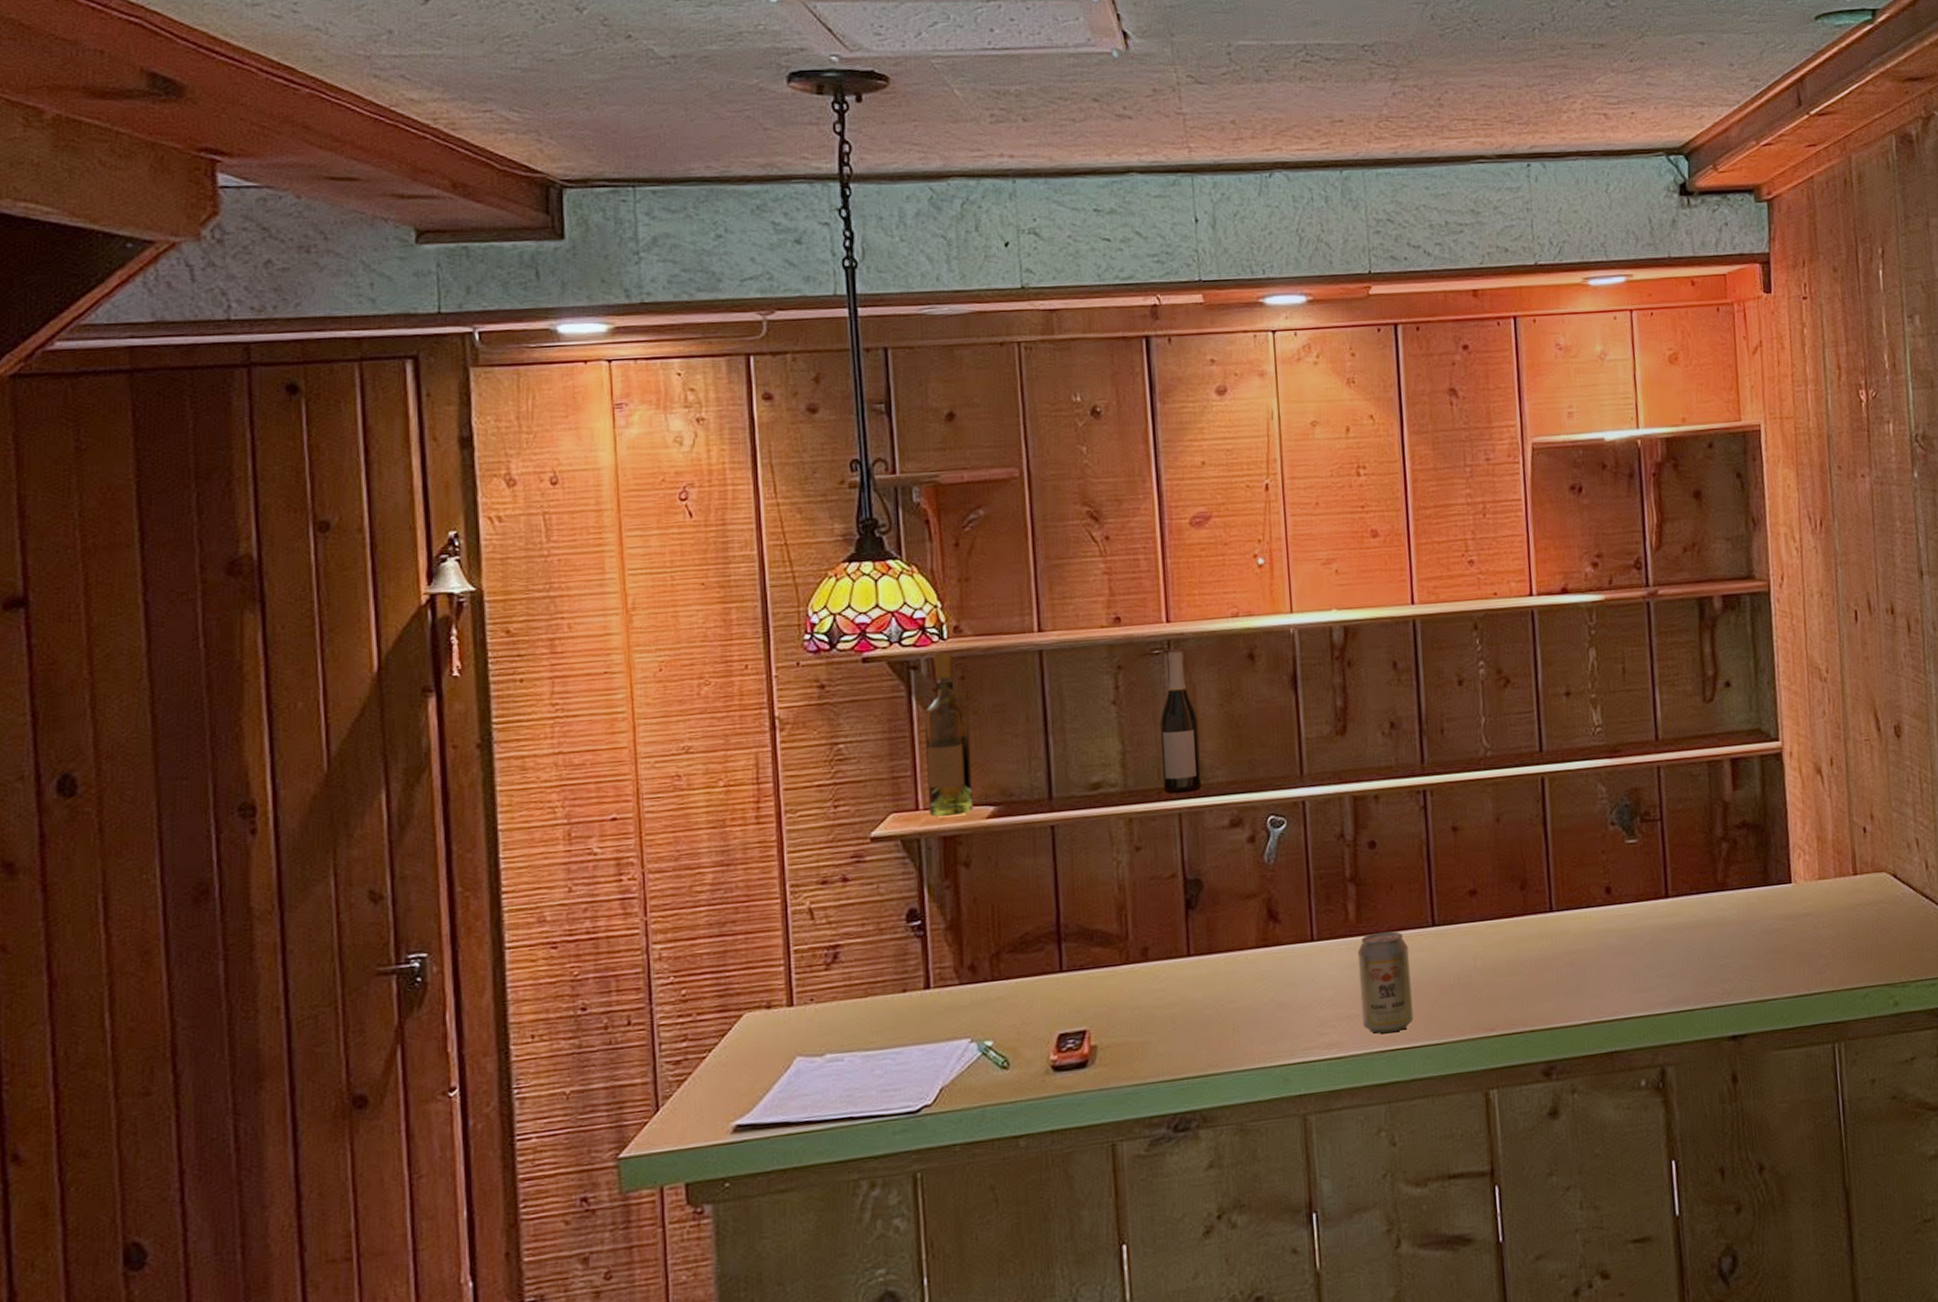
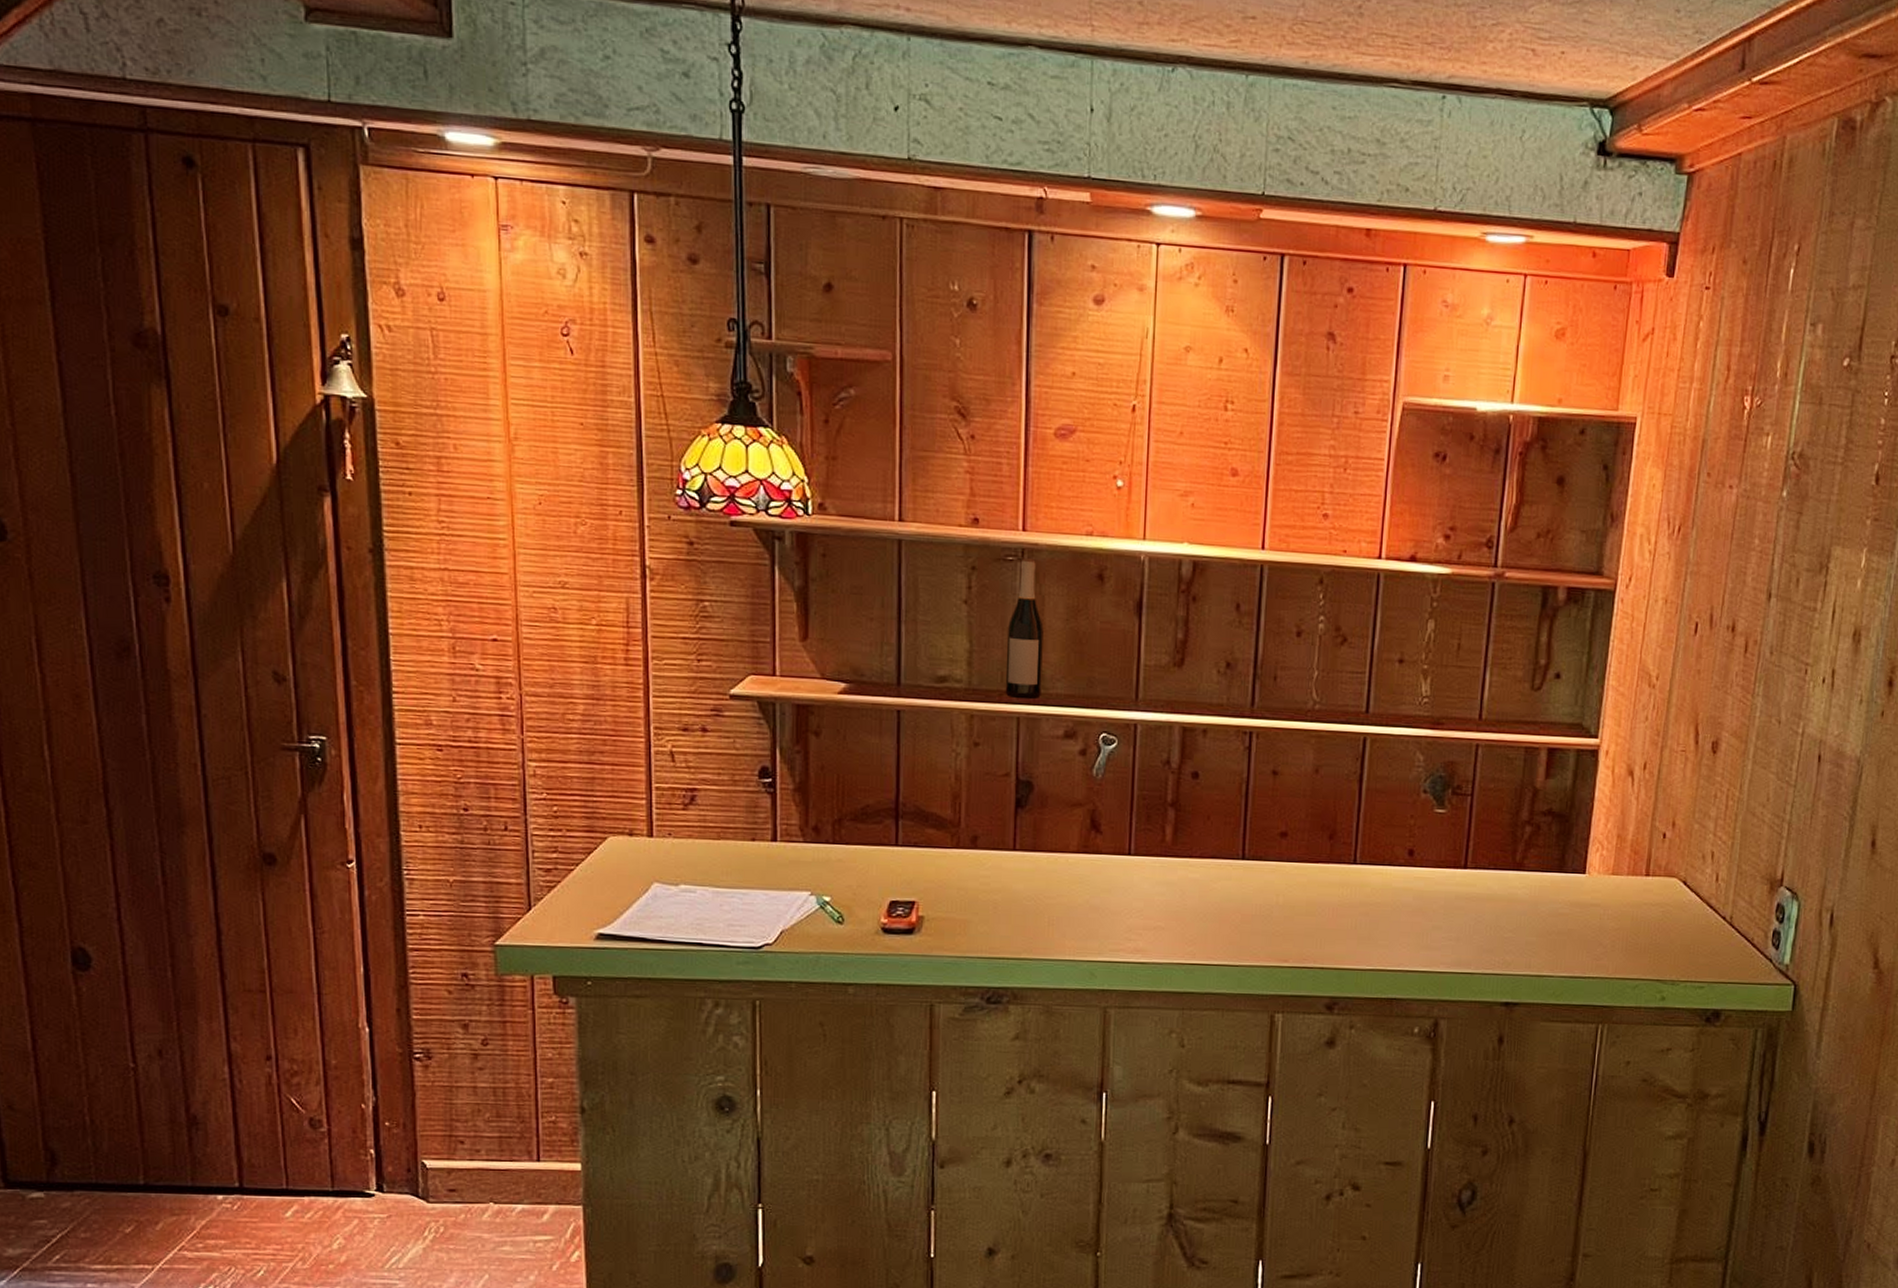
bottle: present [923,653,973,817] -> none [785,528,828,687]
beverage can: present [1357,931,1414,1035] -> none [1167,856,1217,949]

